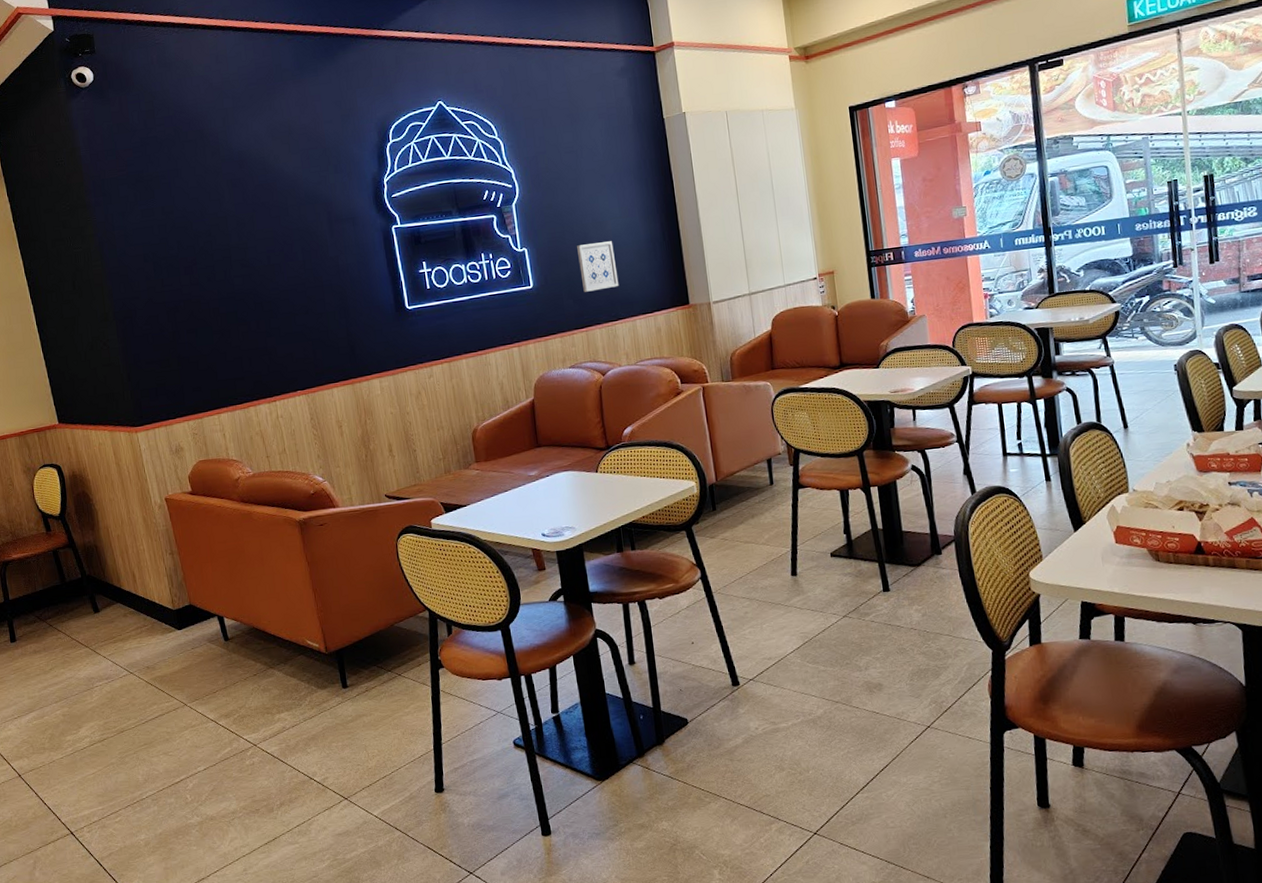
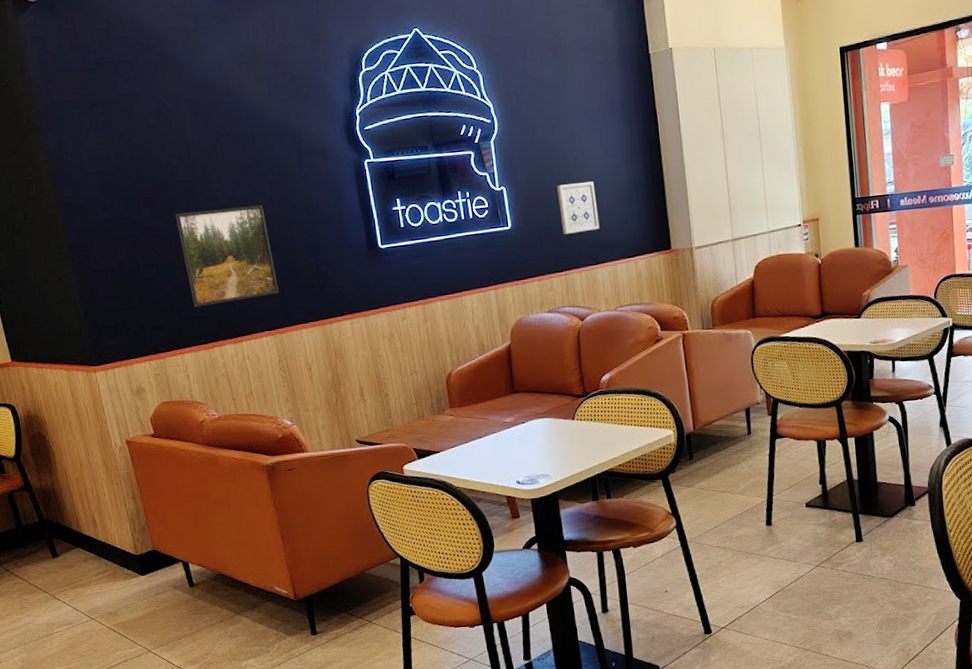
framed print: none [213,270,311,369] -> present [175,205,279,308]

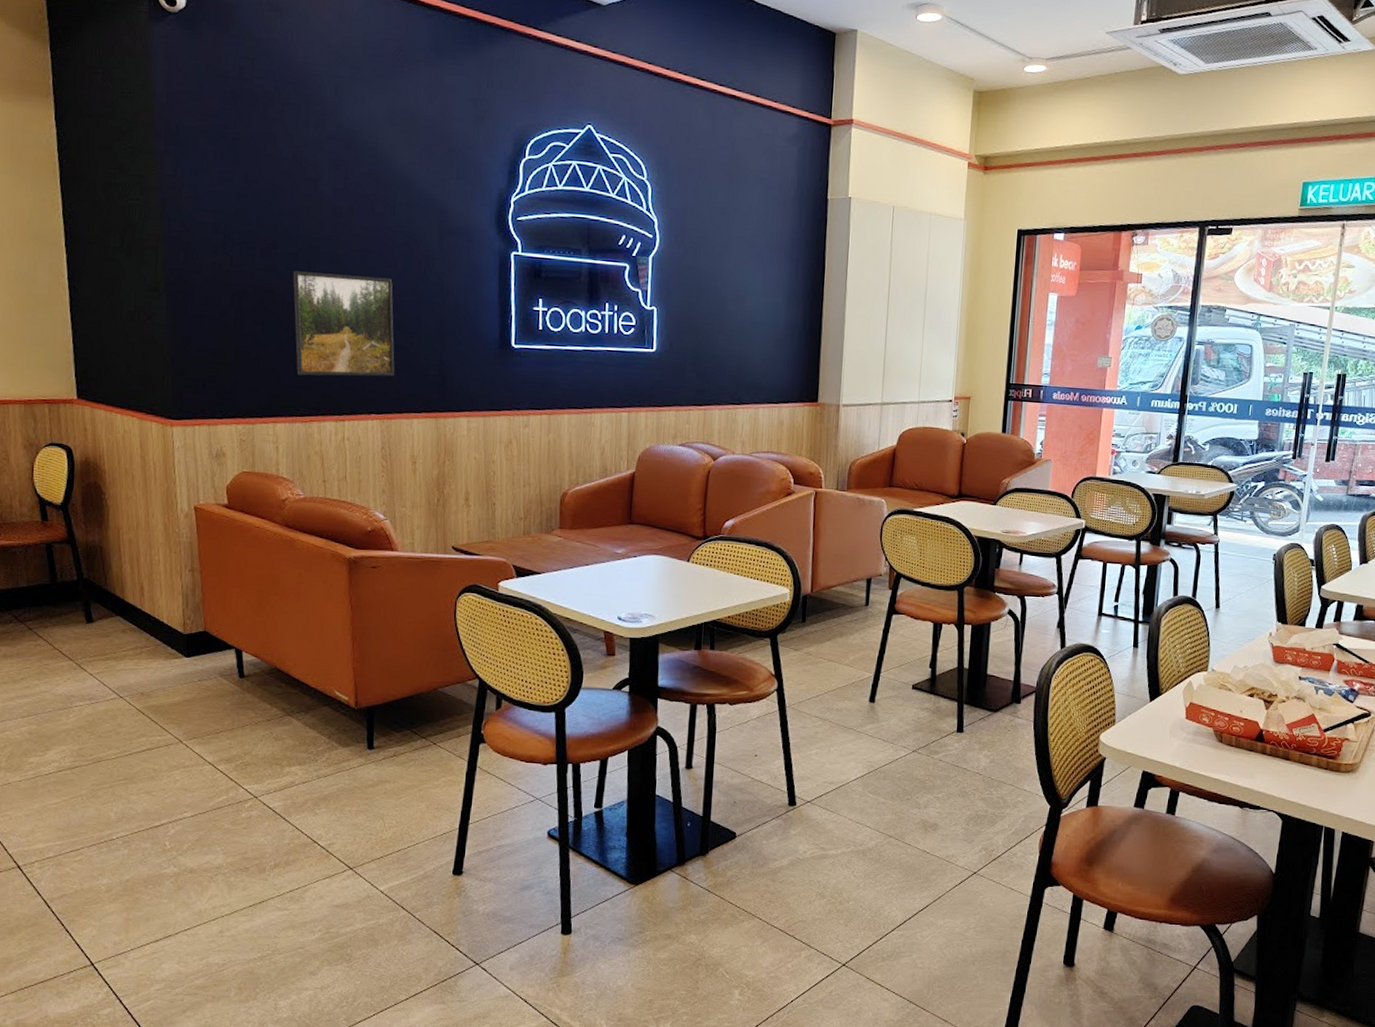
wall art: present [557,181,600,234] -> none [709,316,750,369]

